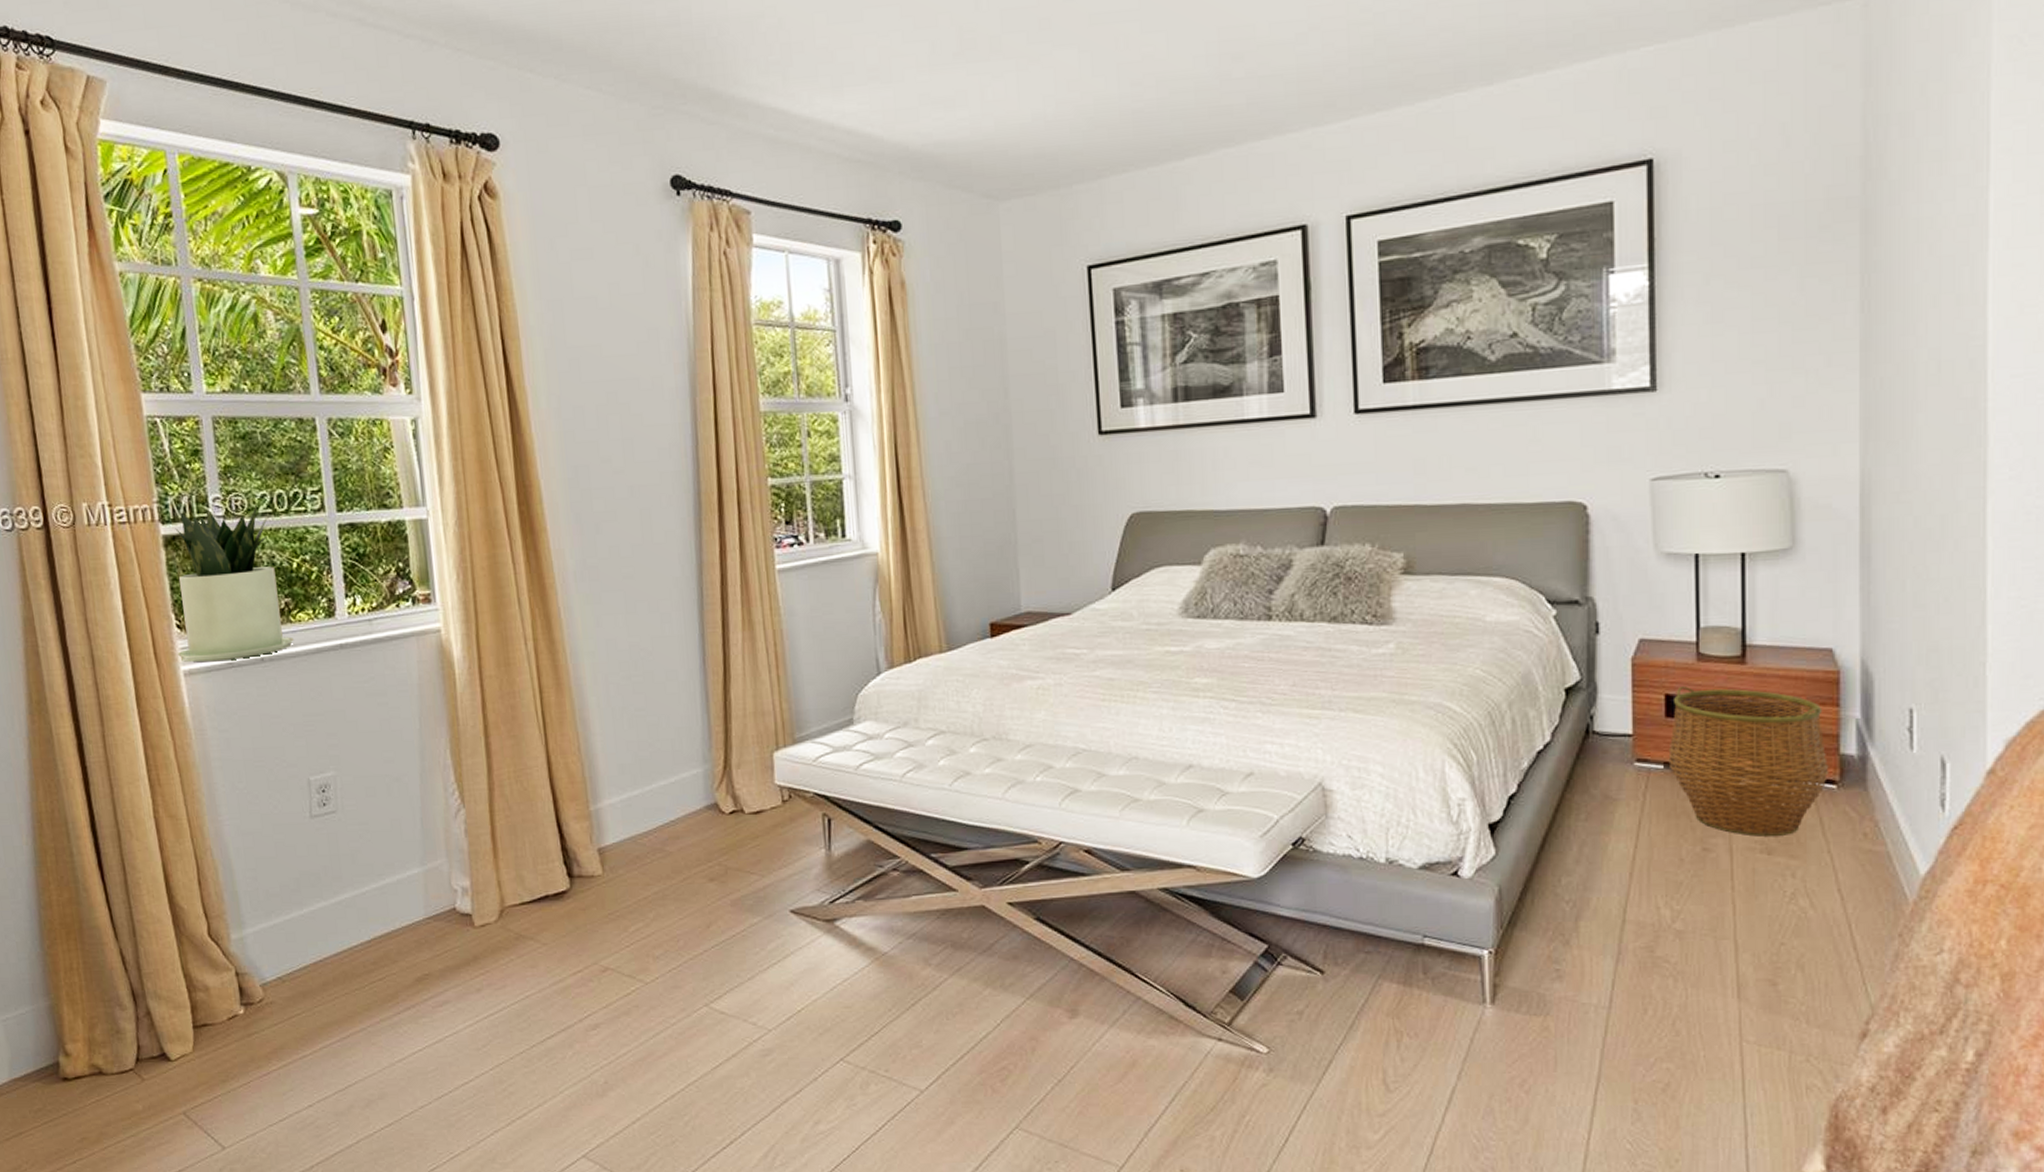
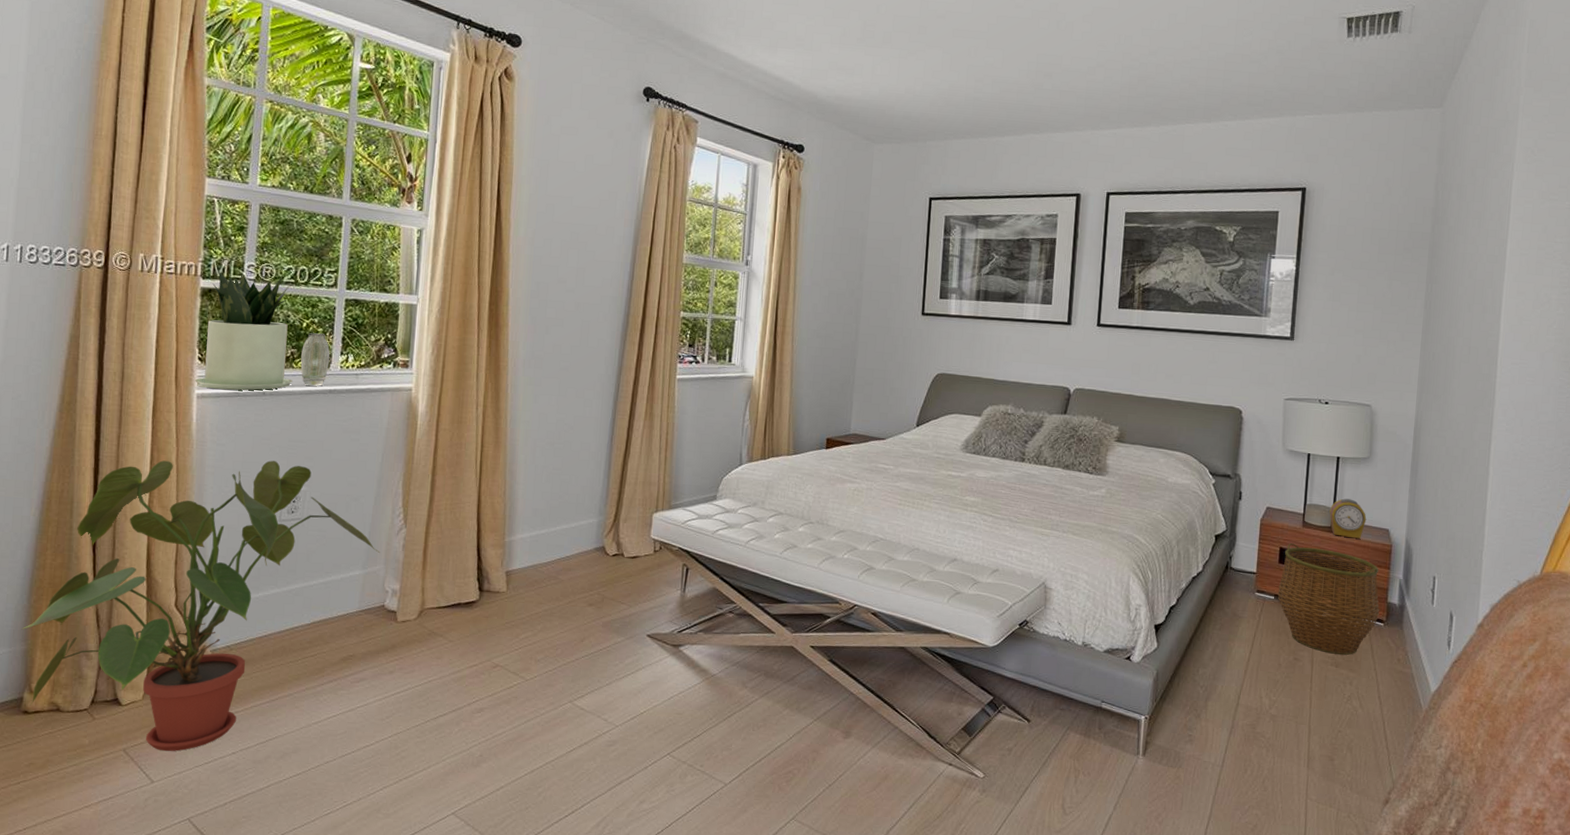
house plant: none [40,743,439,1110] -> present [21,460,380,751]
vase: none [297,573,334,643] -> present [300,333,330,386]
alarm clock: none [1737,611,1796,669] -> present [1329,498,1367,539]

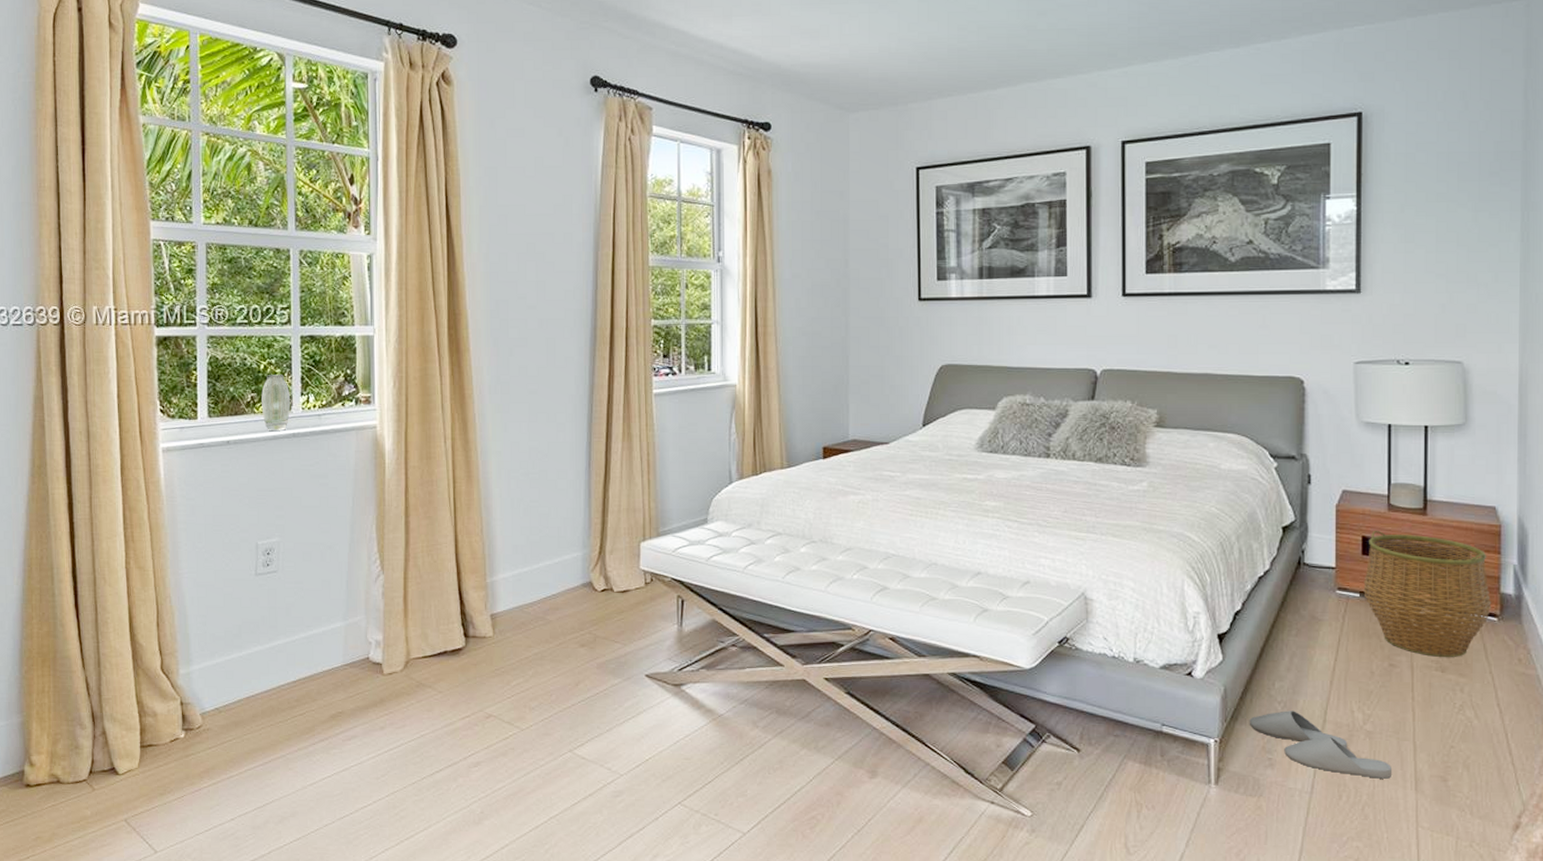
house plant: present [21,460,380,751] -> none [16,512,360,820]
planter: present [194,272,293,391] -> none [158,317,256,442]
slippers: none [1175,694,1290,757] -> present [1249,711,1393,779]
alarm clock: present [1329,498,1367,539] -> none [1420,474,1467,520]

